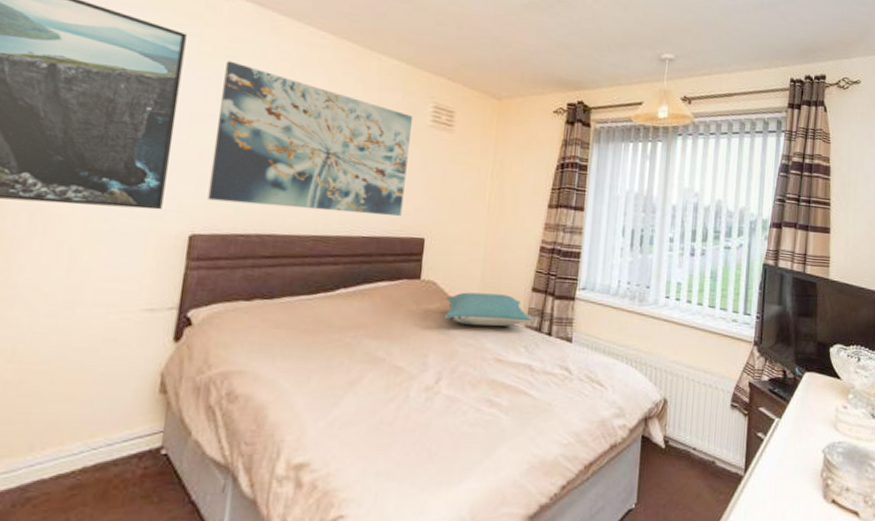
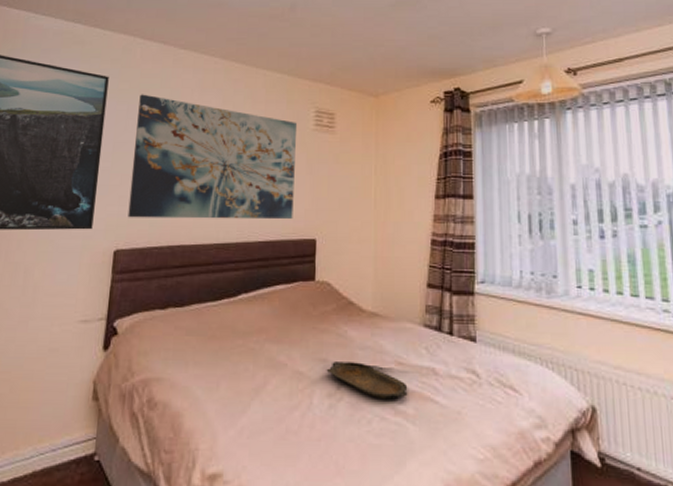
serving tray: none [425,358,505,393] -> present [326,362,408,400]
pillow: present [444,292,532,327] -> none [340,291,430,327]

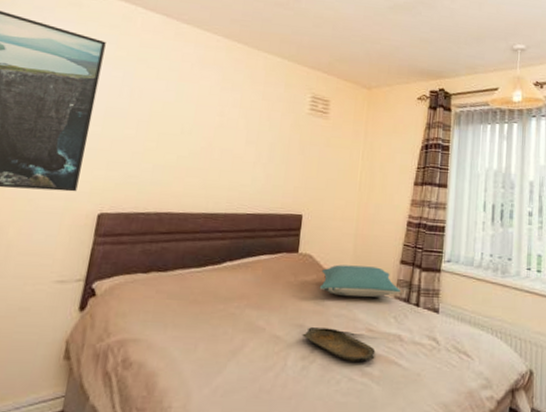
wall art: present [127,94,298,220] -> none [115,63,294,195]
pillow: none [340,291,430,327] -> present [319,264,400,298]

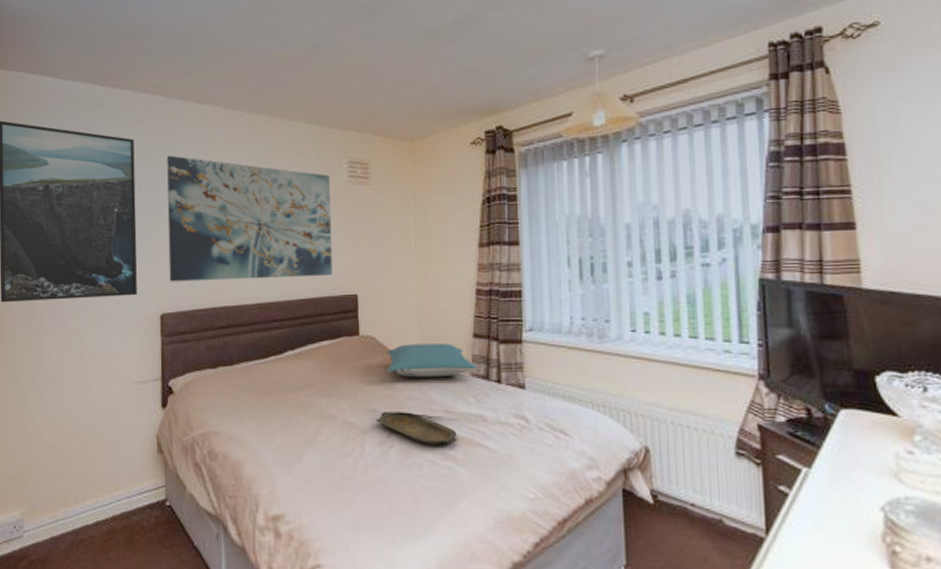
wall art: none [115,63,294,195] -> present [167,155,333,282]

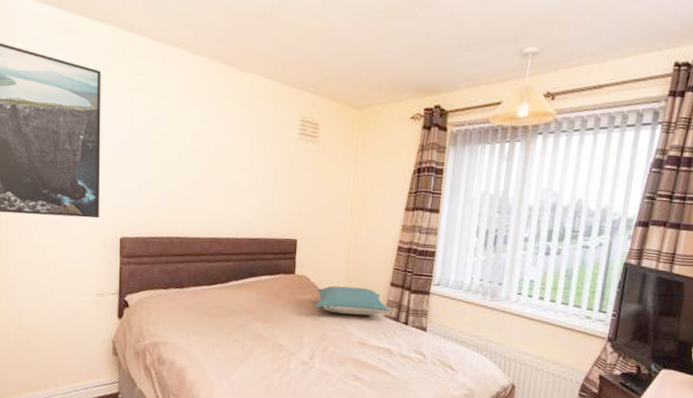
wall art: present [167,155,333,282] -> none [130,91,283,220]
serving tray: present [375,412,457,446] -> none [301,339,367,370]

